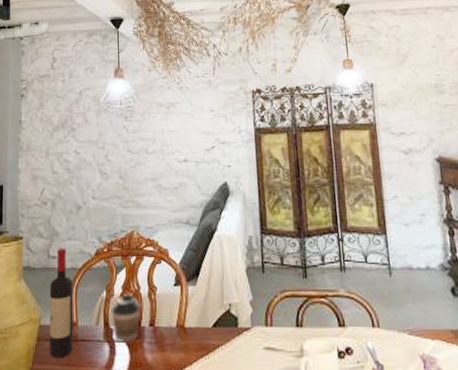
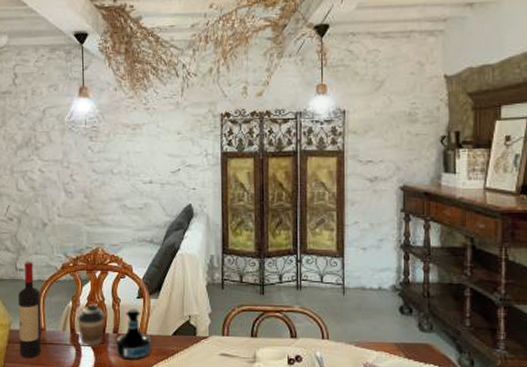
tequila bottle: none [152,297,191,358] -> present [116,309,152,361]

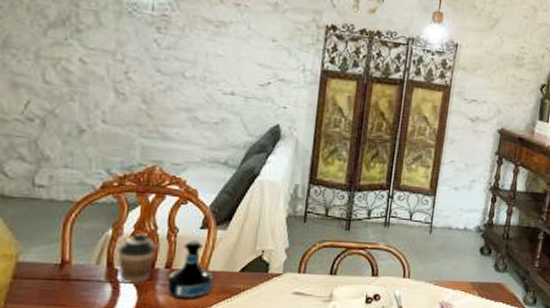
wine bottle: present [17,262,42,358] -> none [29,177,67,298]

